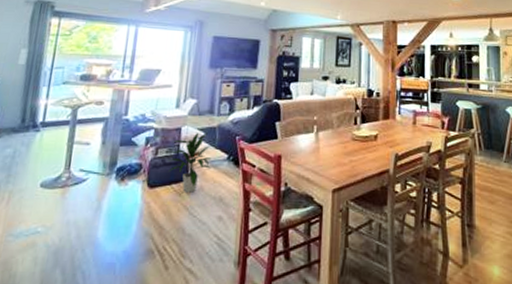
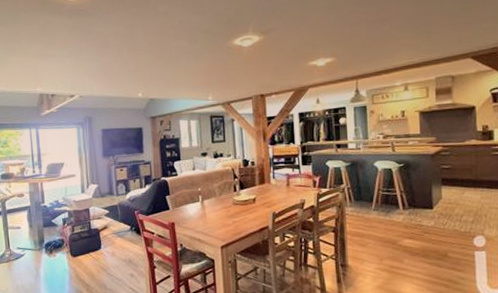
indoor plant: present [167,132,212,194] -> none [82,210,119,259]

